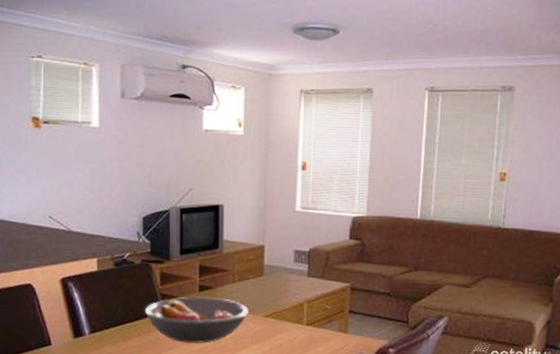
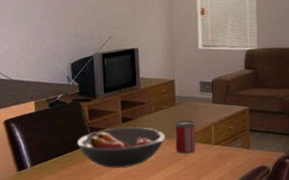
beer can: none [260,294,285,333] -> present [175,120,196,154]

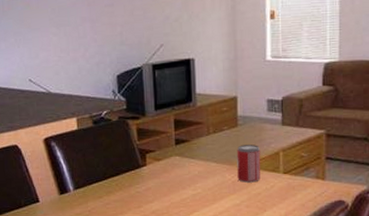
fruit bowl: present [76,127,165,168] -> none [124,150,225,196]

